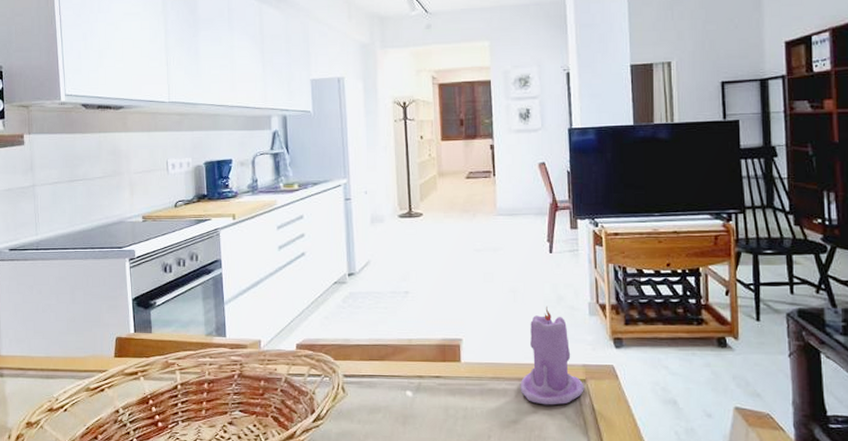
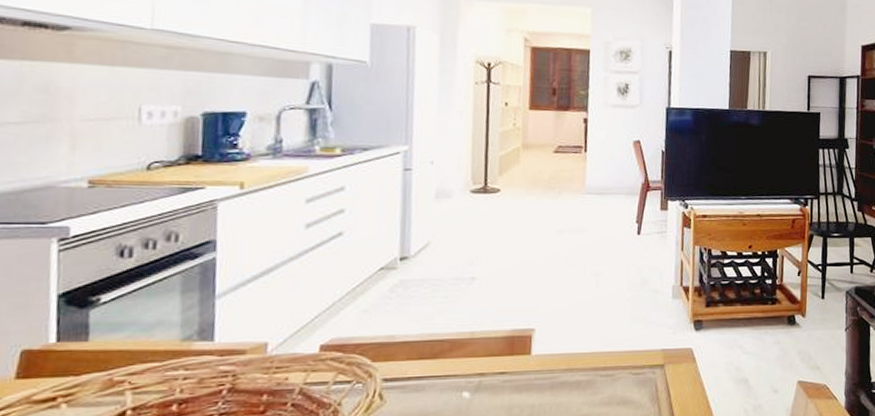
candle: present [520,306,584,405] -> none [595,290,662,395]

